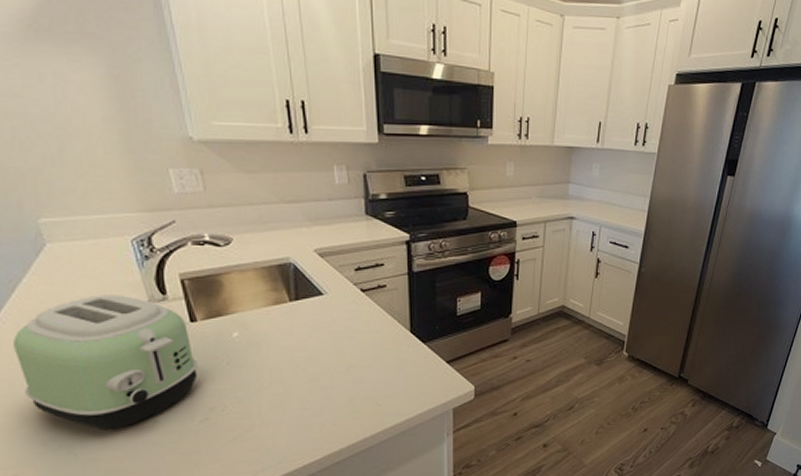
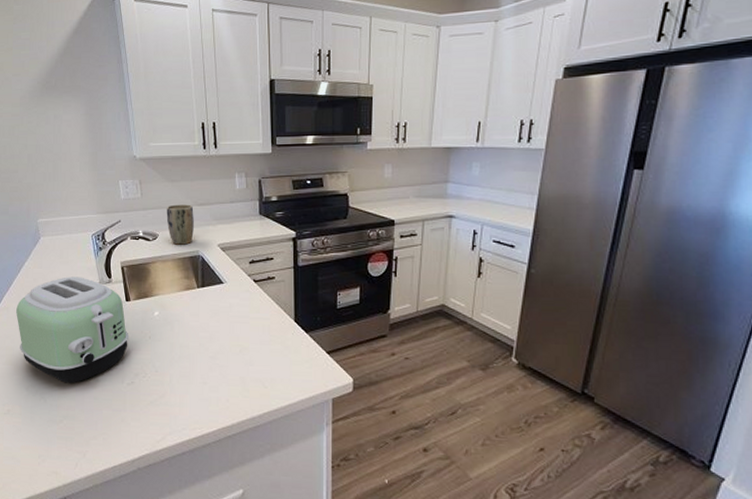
plant pot: none [242,201,282,251] -> present [166,204,194,245]

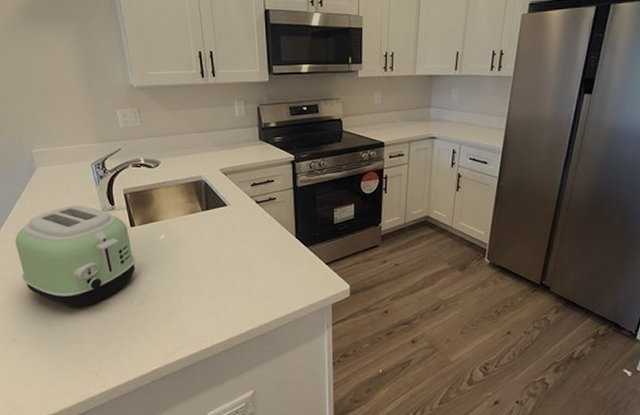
plant pot: present [166,204,194,245] -> none [167,131,196,171]

